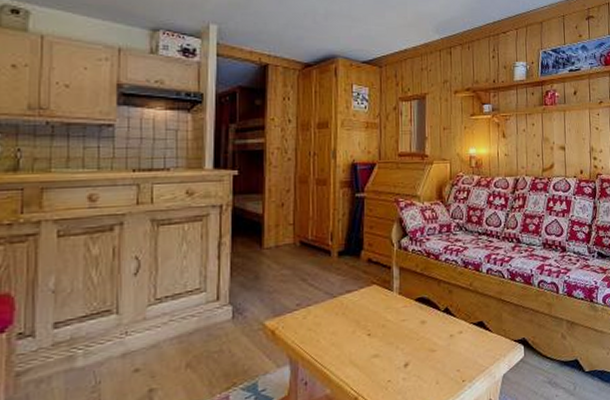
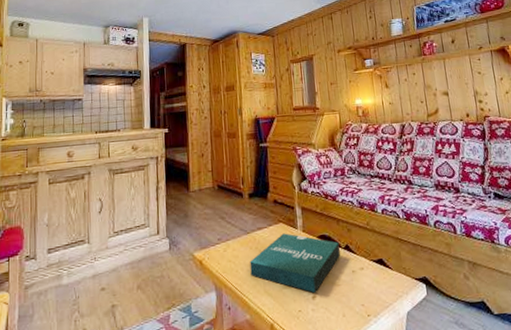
pizza box: none [334,296,439,360] -> present [250,233,340,293]

